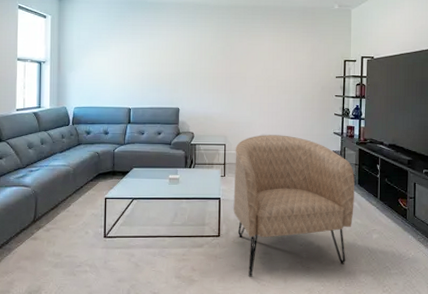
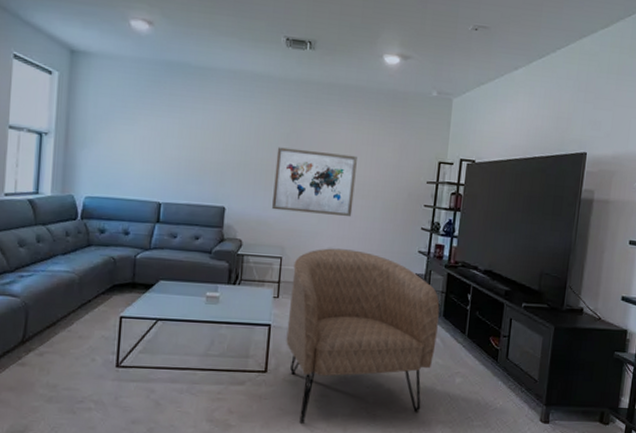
wall art: none [215,58,279,109] -> present [272,147,357,217]

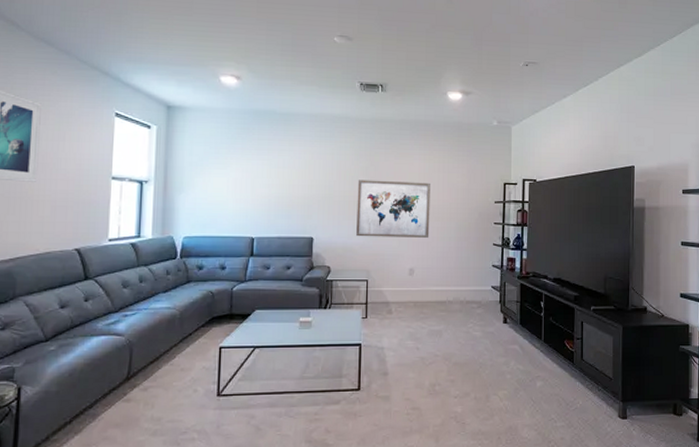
armchair: present [286,248,440,424] -> none [376,268,516,438]

